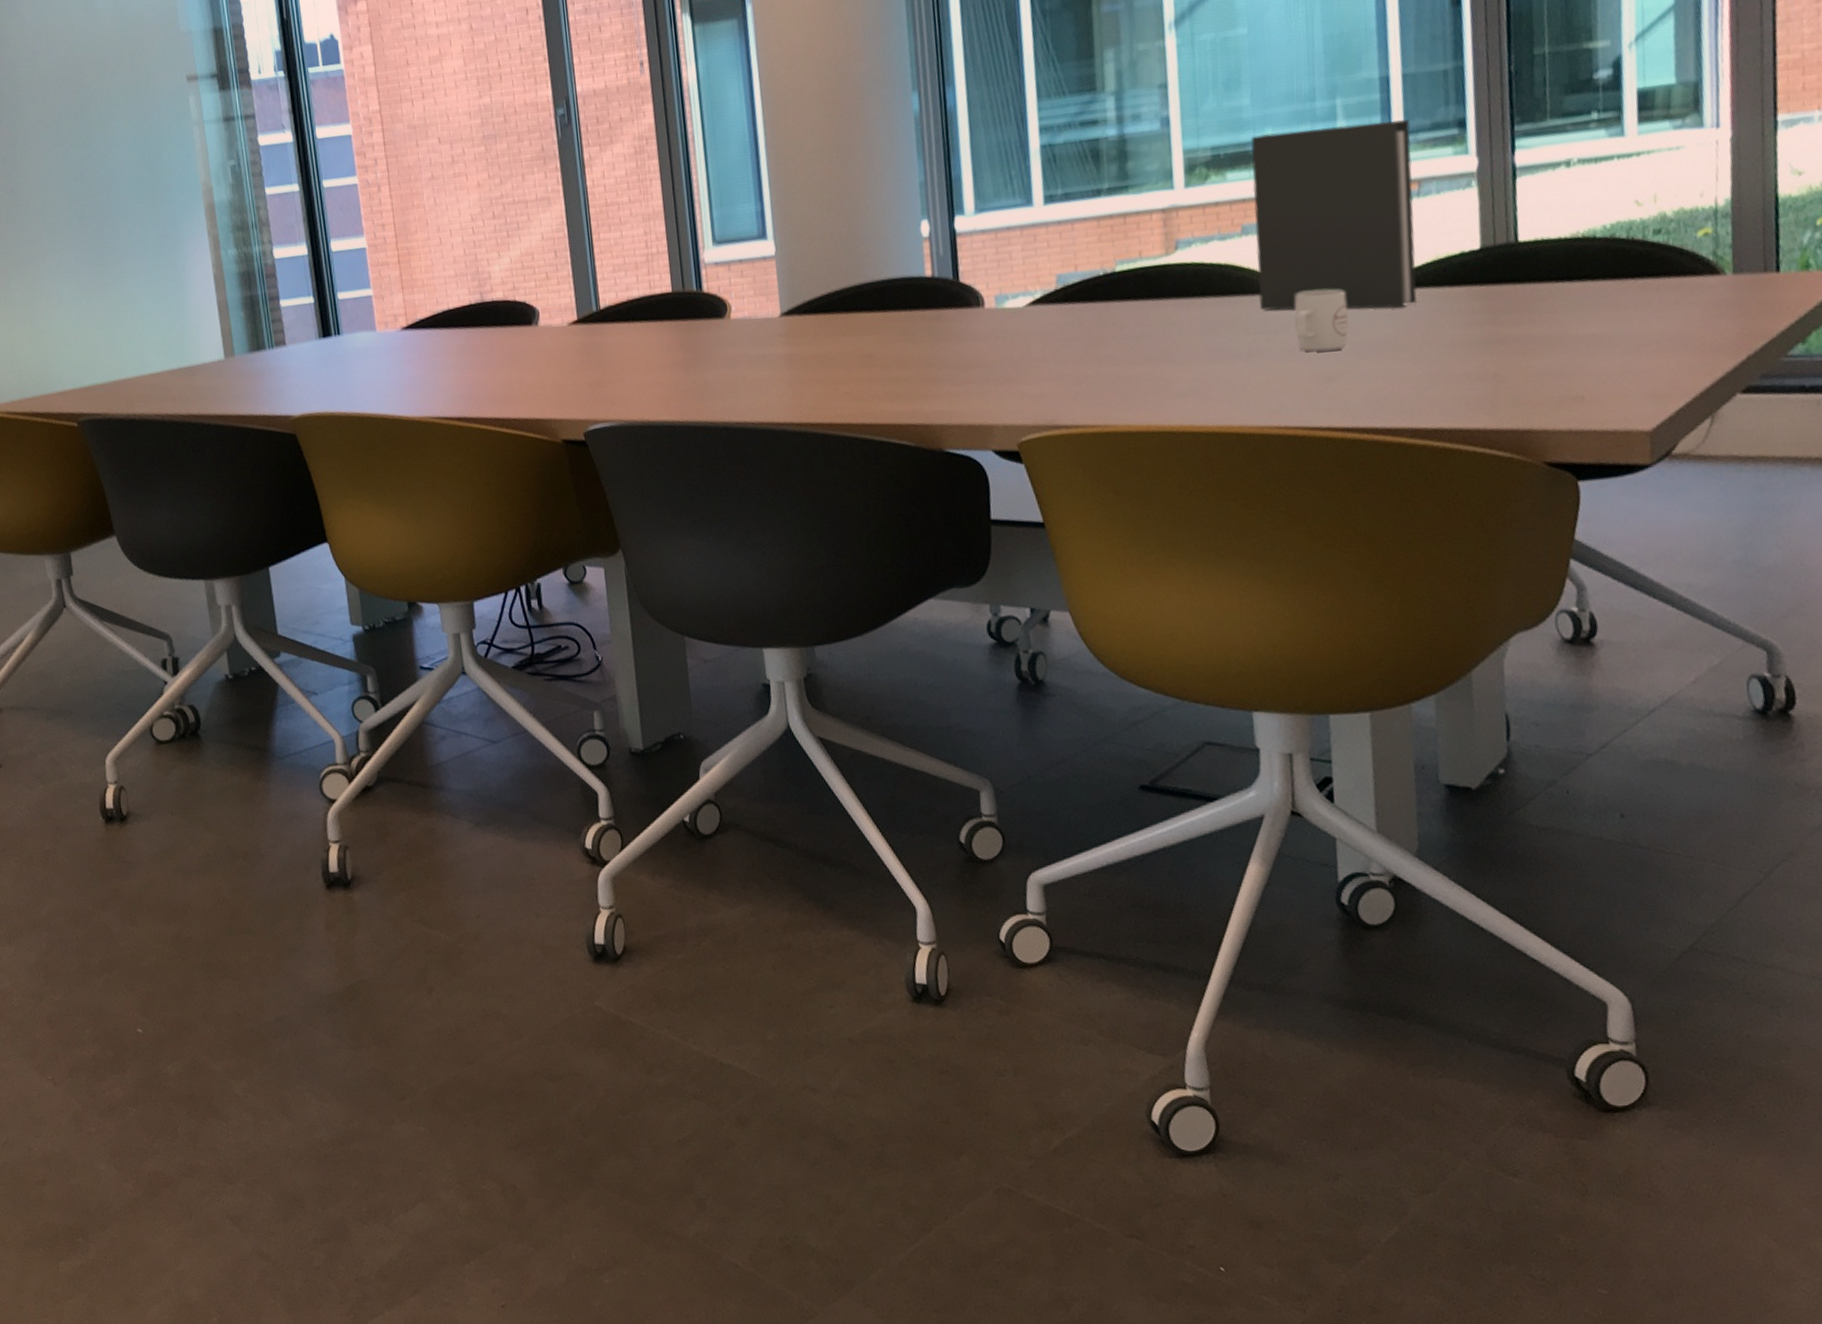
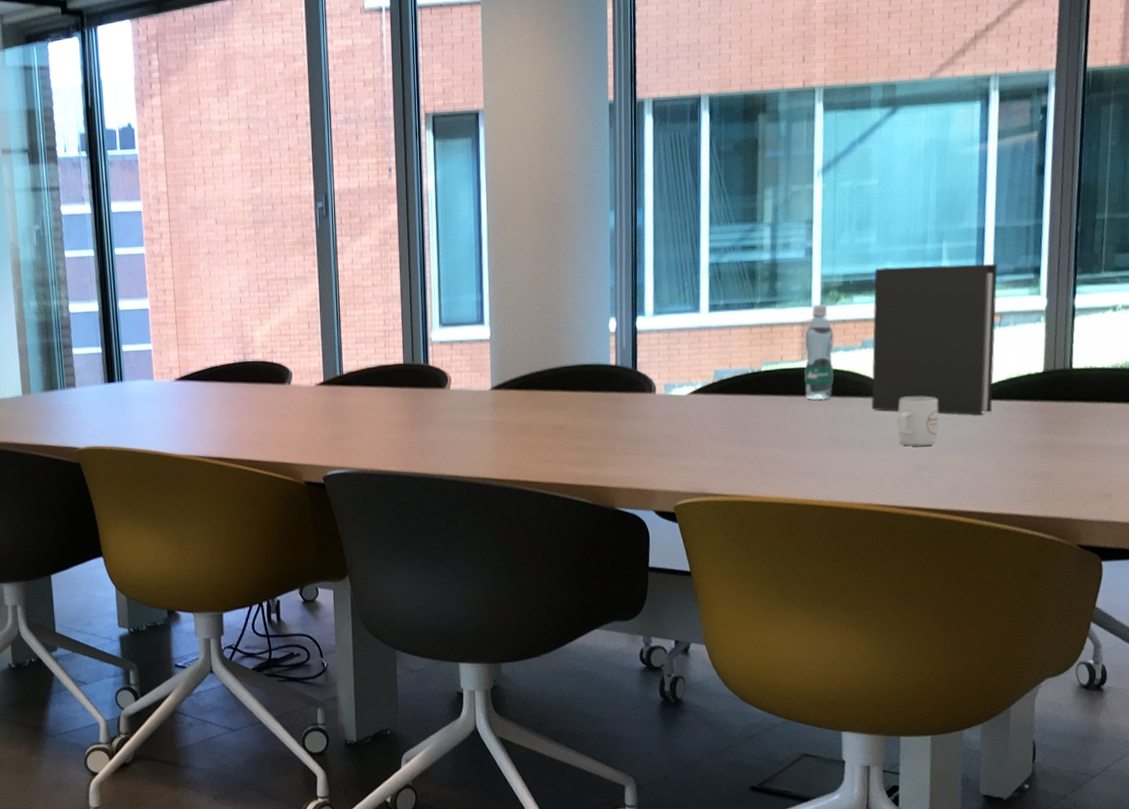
bottle: none [1168,184,1209,303] -> present [804,304,835,401]

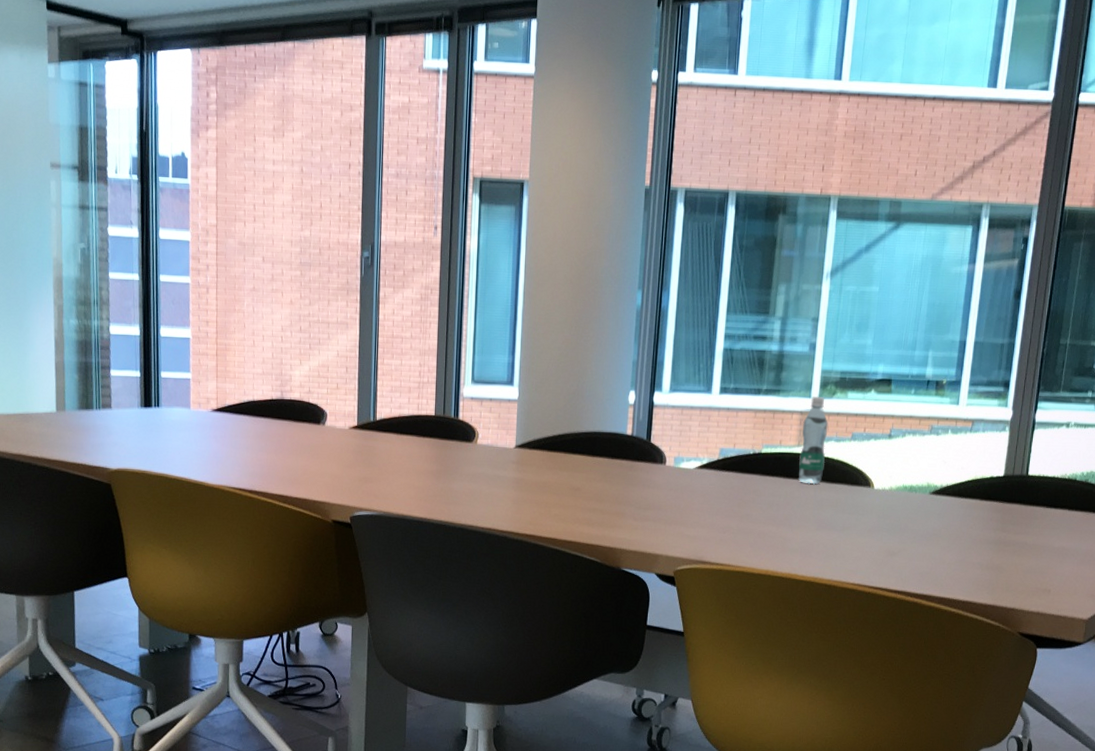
binder: present [871,264,998,415] -> none [855,368,974,510]
mug: present [897,397,939,446] -> none [875,488,913,534]

